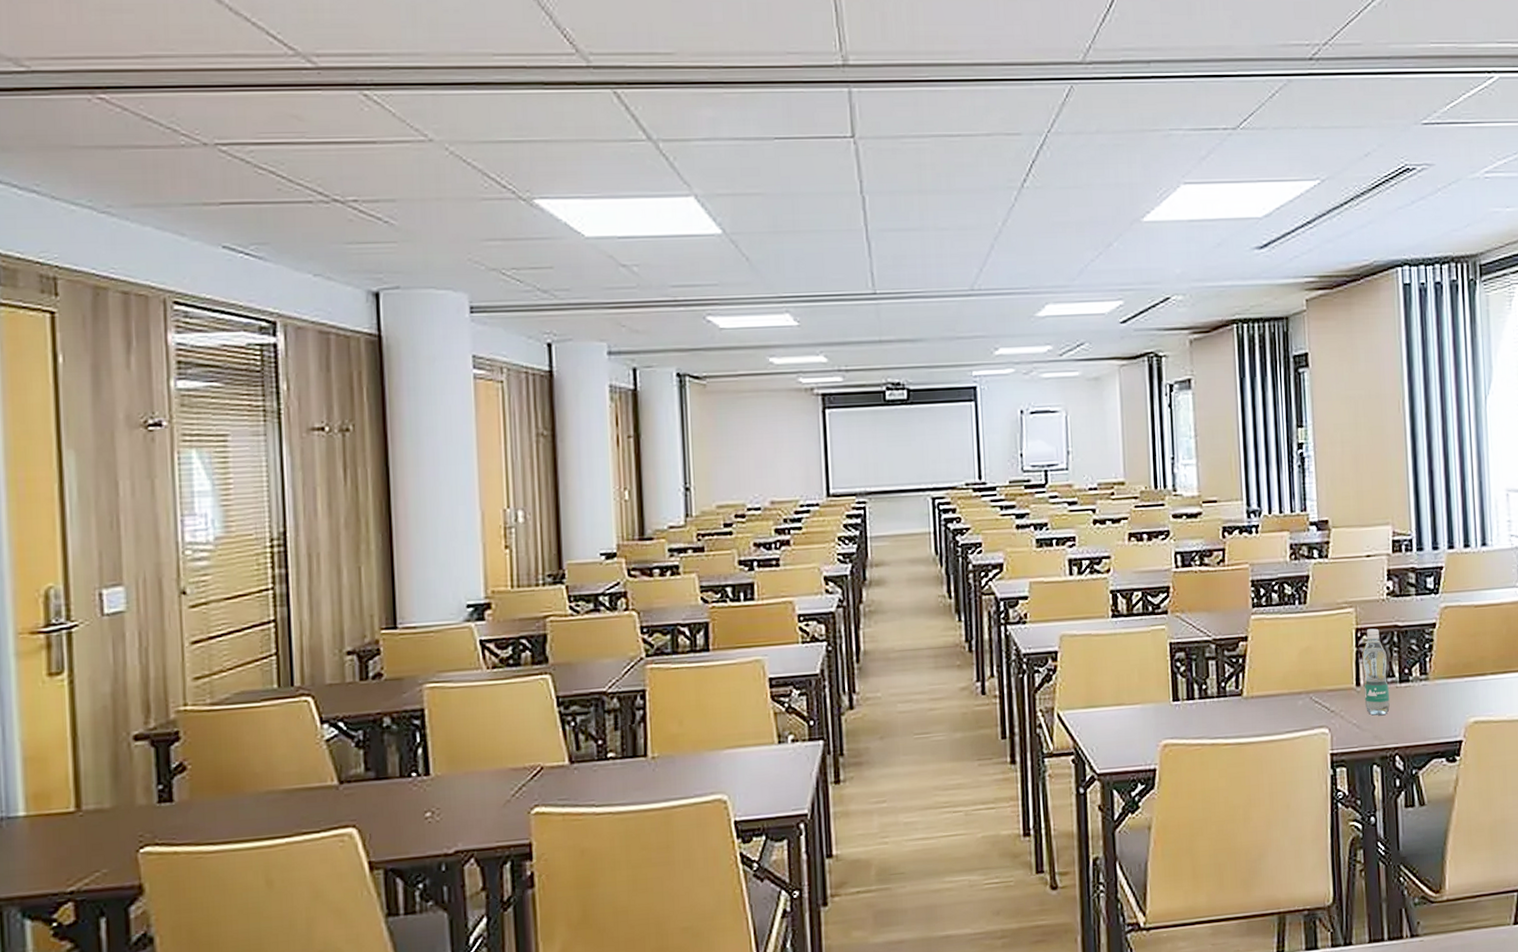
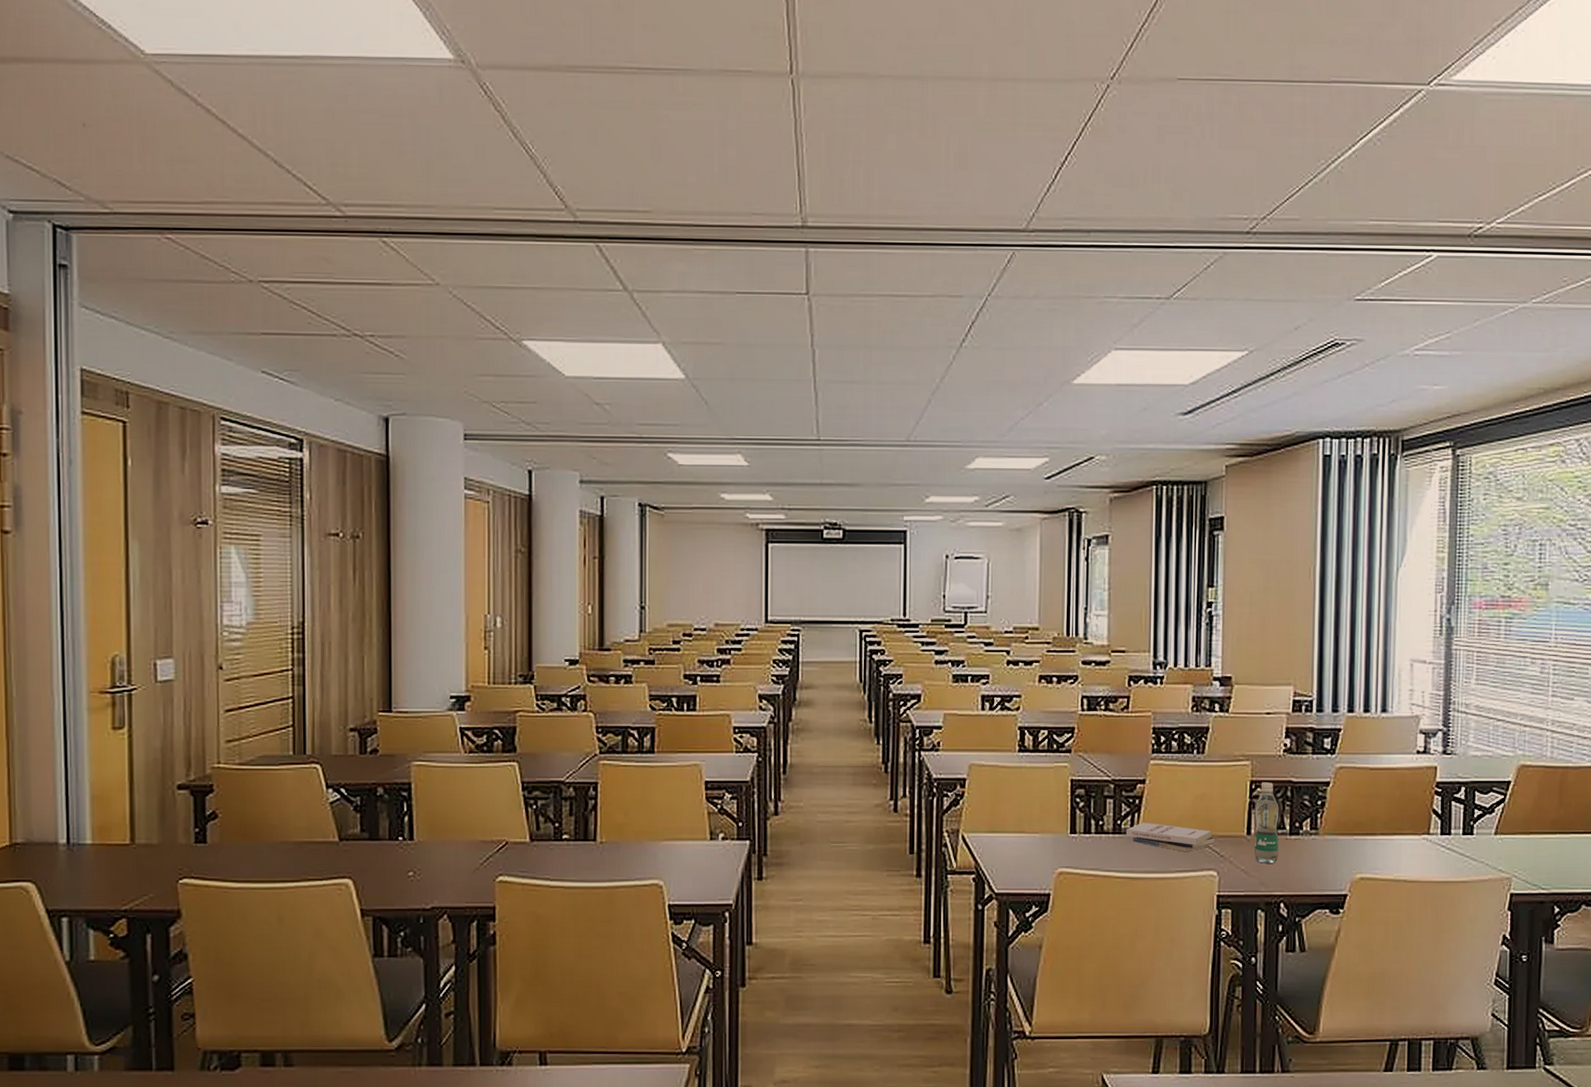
books: none [1231,682,1324,711] -> present [1126,822,1215,853]

